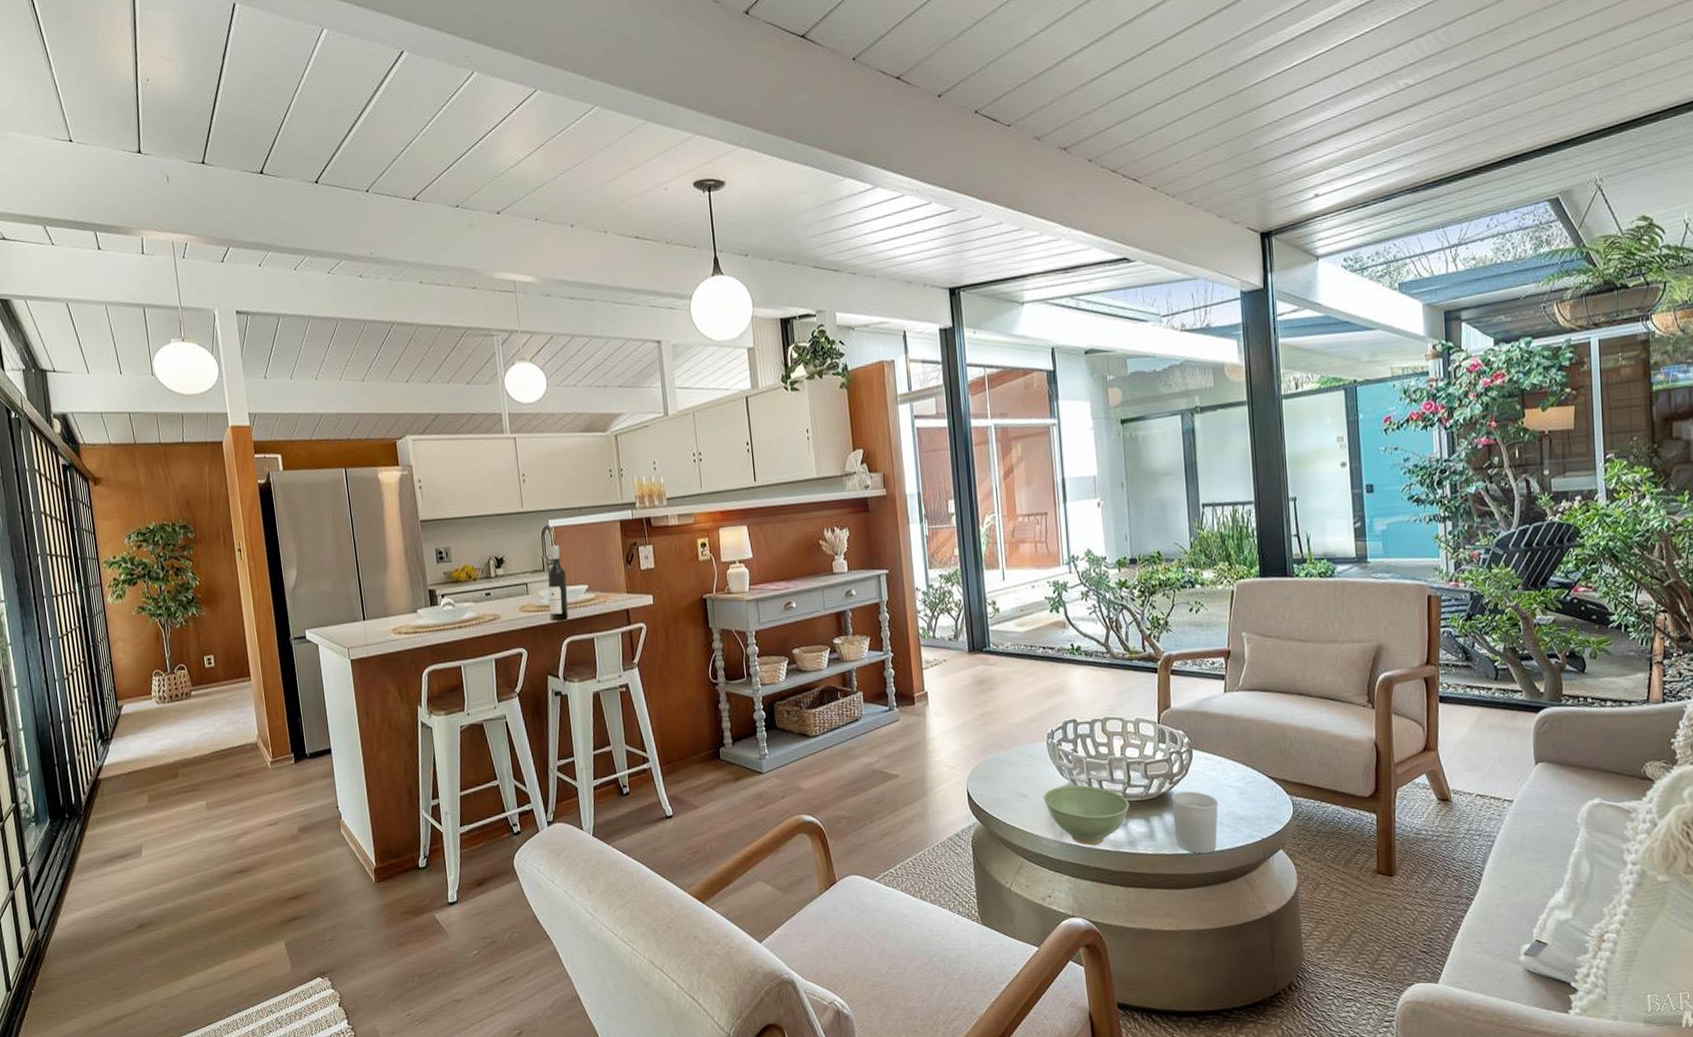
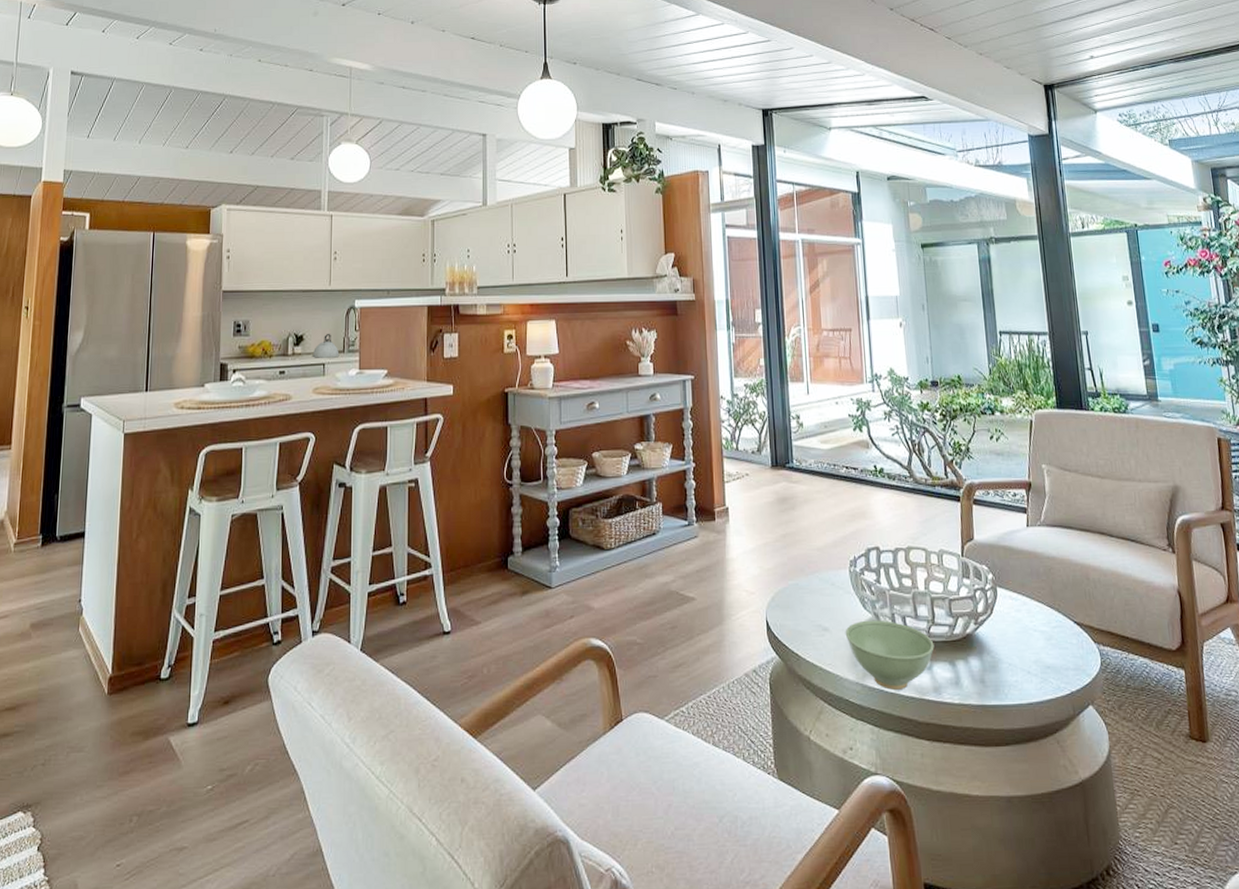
kettle: none [514,554,540,579] -> present [312,334,340,359]
bottle: present [547,544,569,621] -> none [344,326,366,406]
candle holder: present [1172,791,1219,854] -> none [977,634,1025,707]

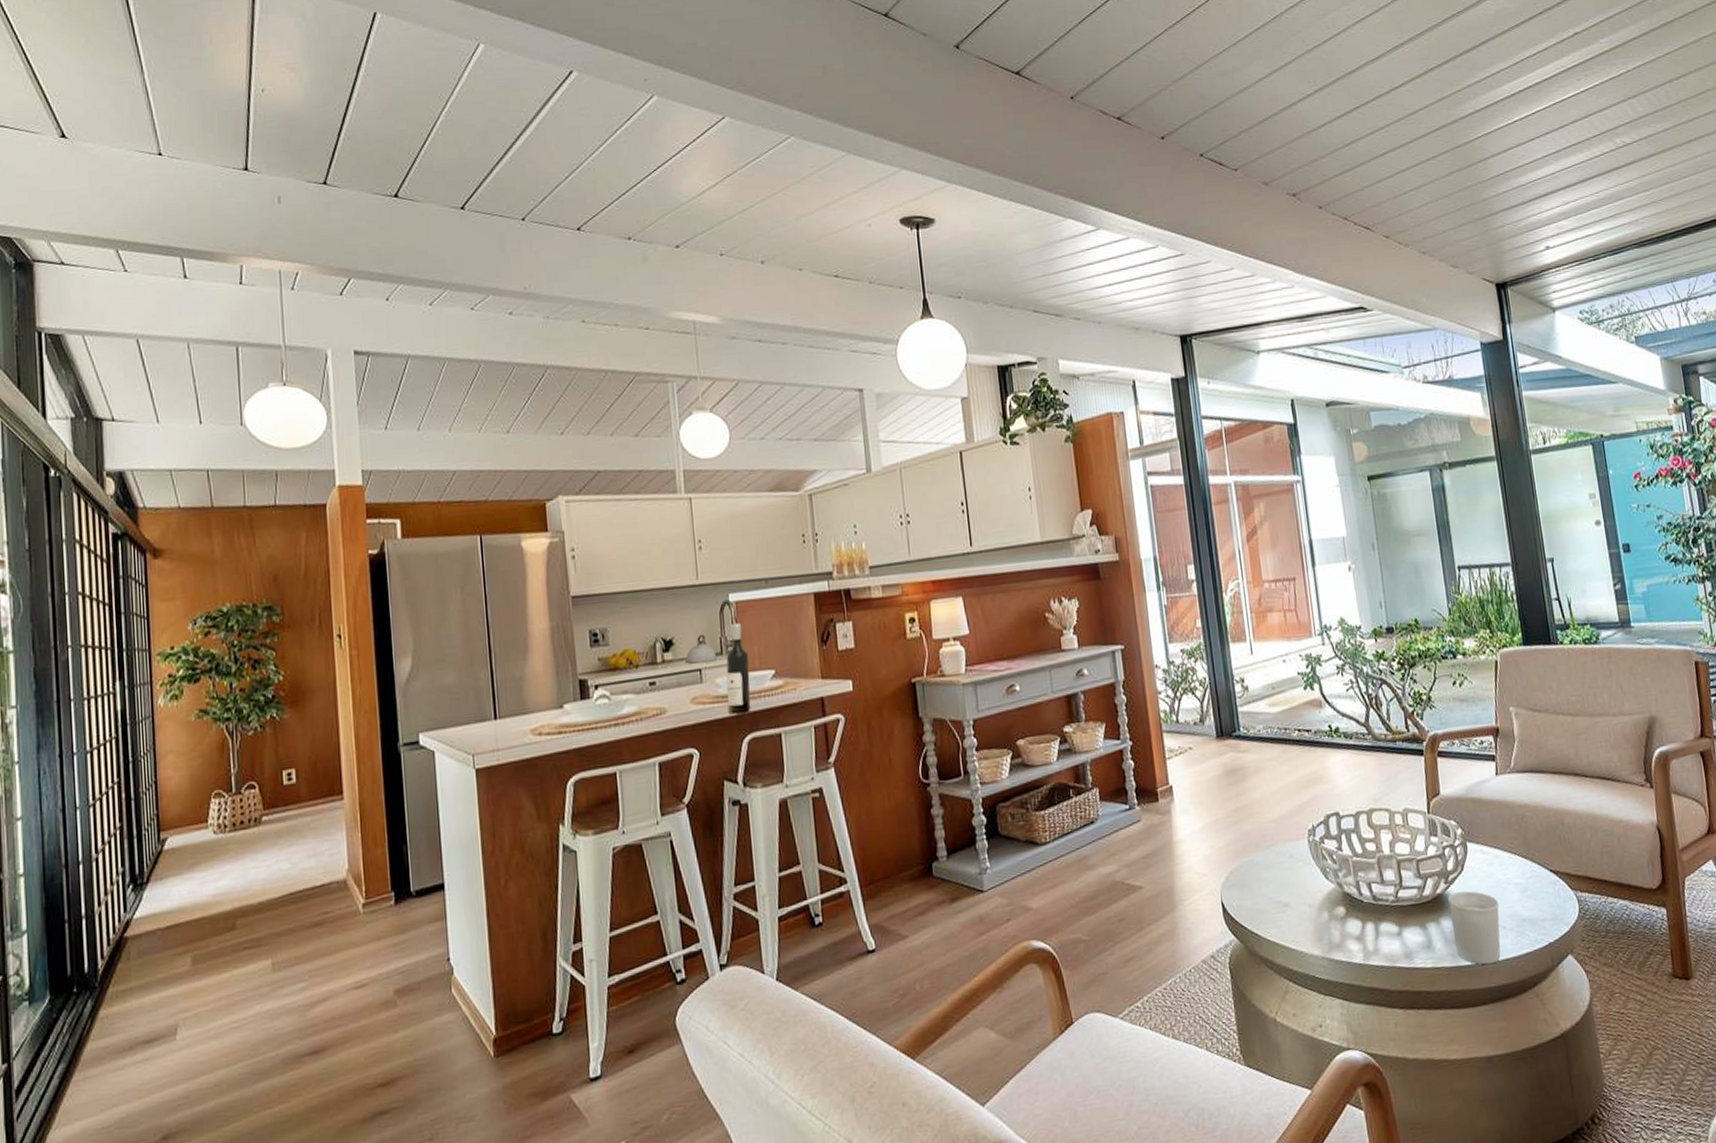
bottle: none [344,326,366,406] -> present [726,622,751,714]
bowl: present [845,620,934,690] -> none [1307,889,1404,961]
candle holder: none [977,634,1025,707] -> present [1448,891,1501,965]

